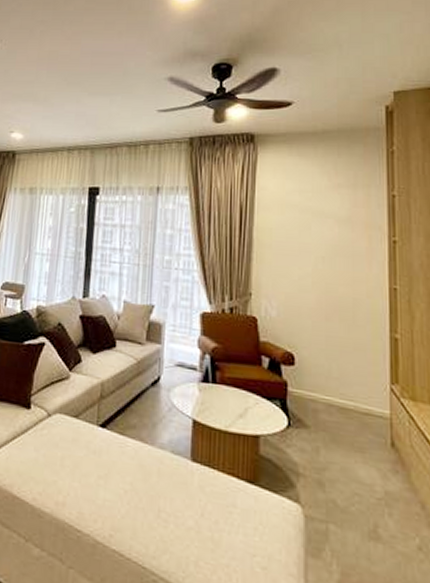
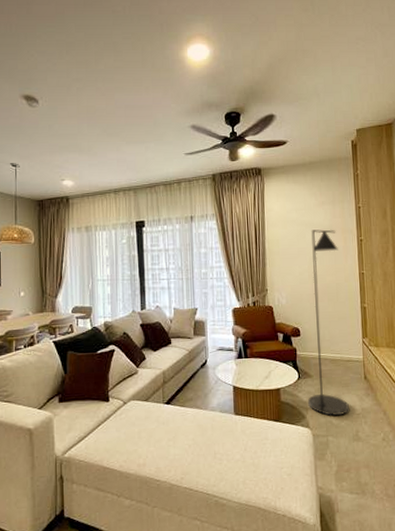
floor lamp: none [301,220,364,496] -> present [308,229,349,416]

